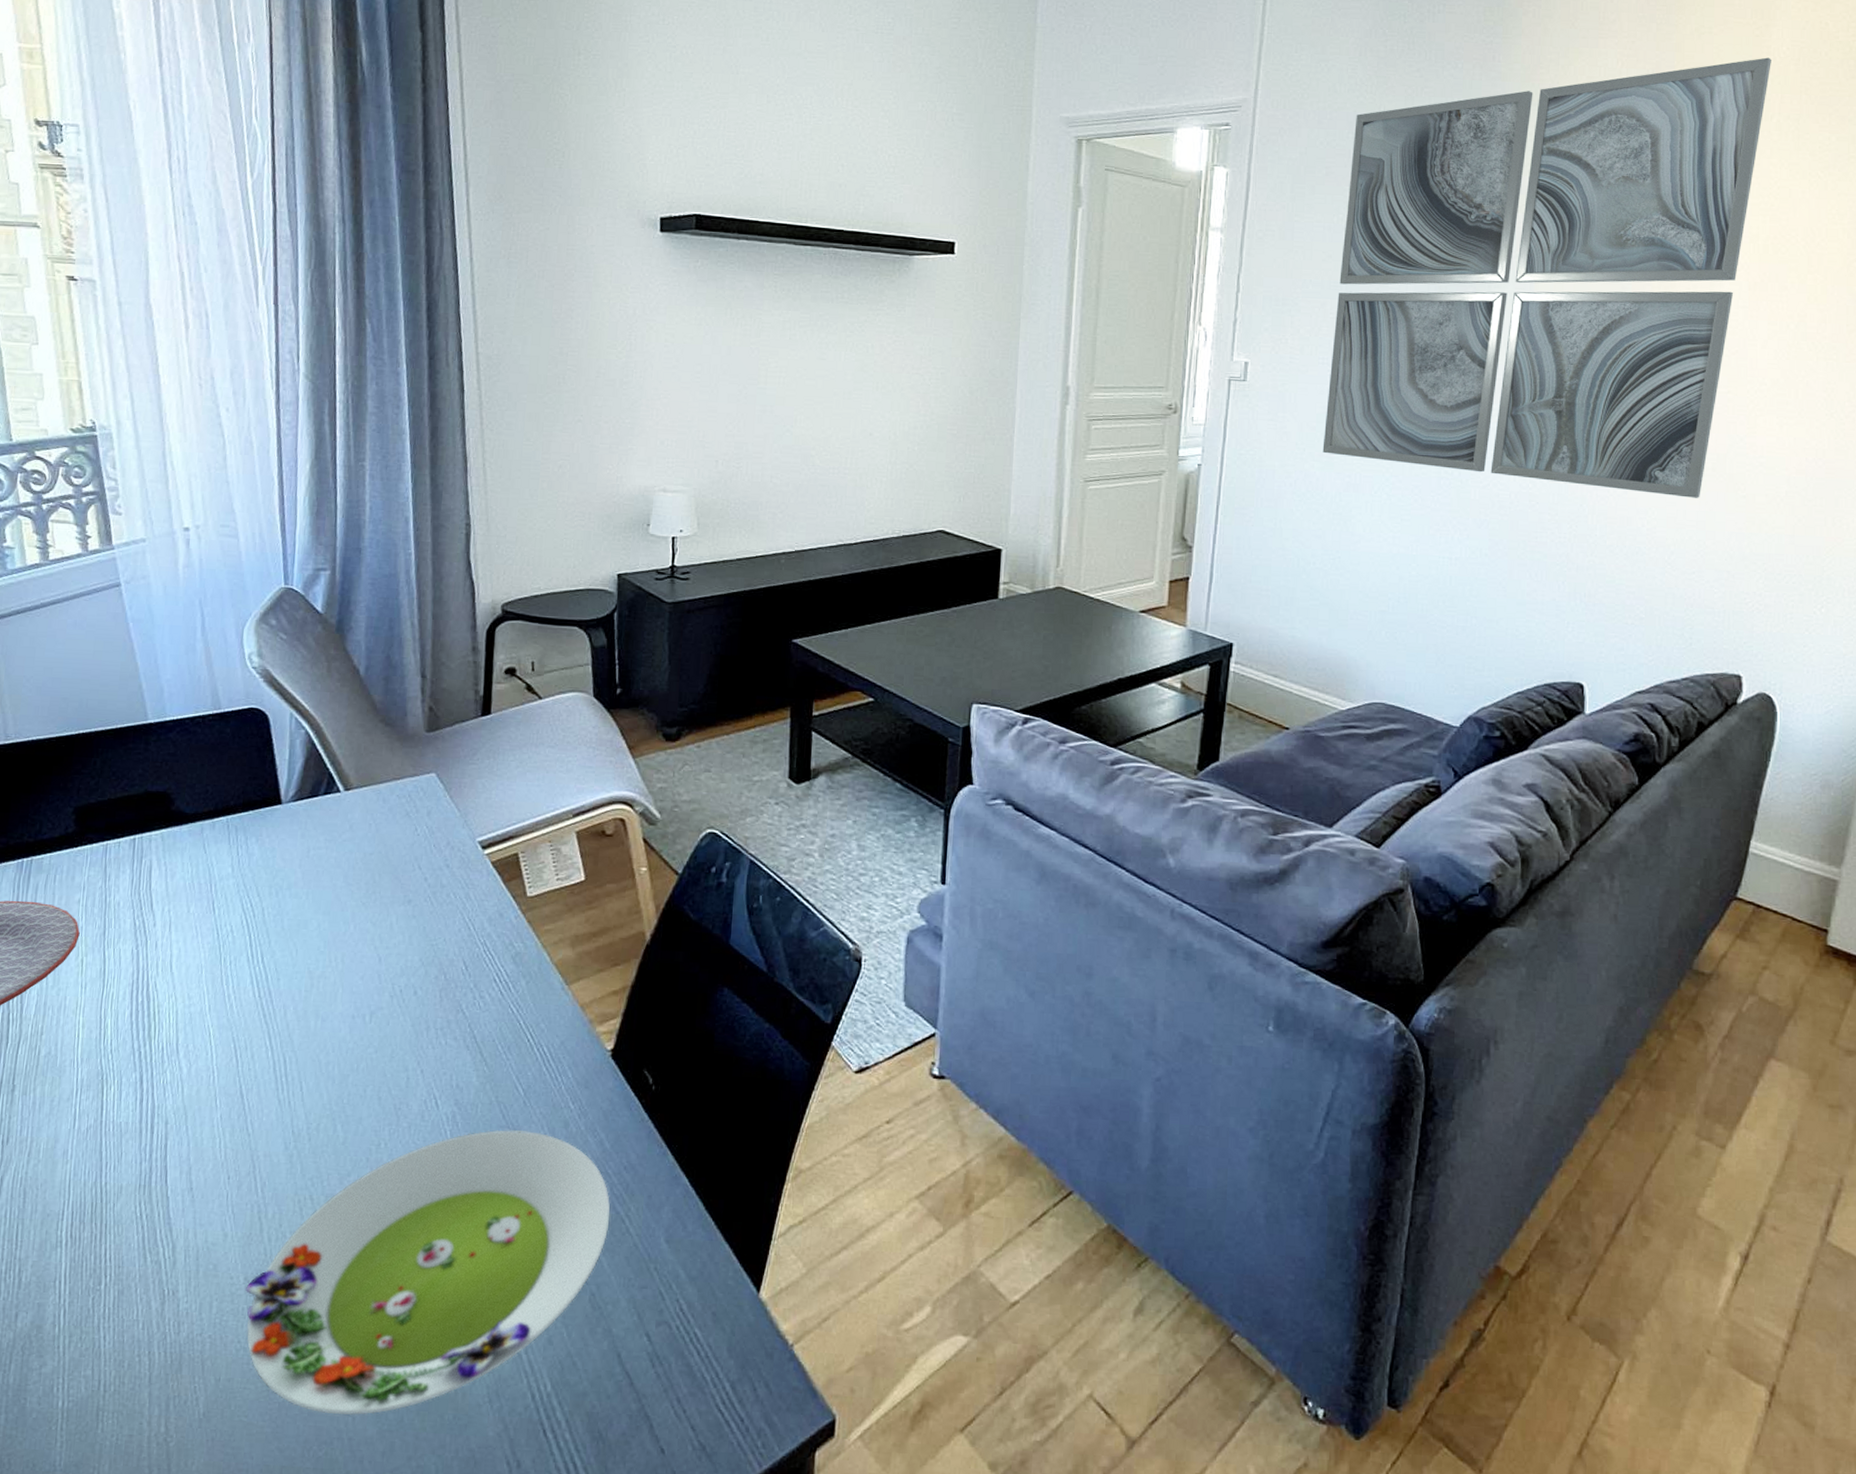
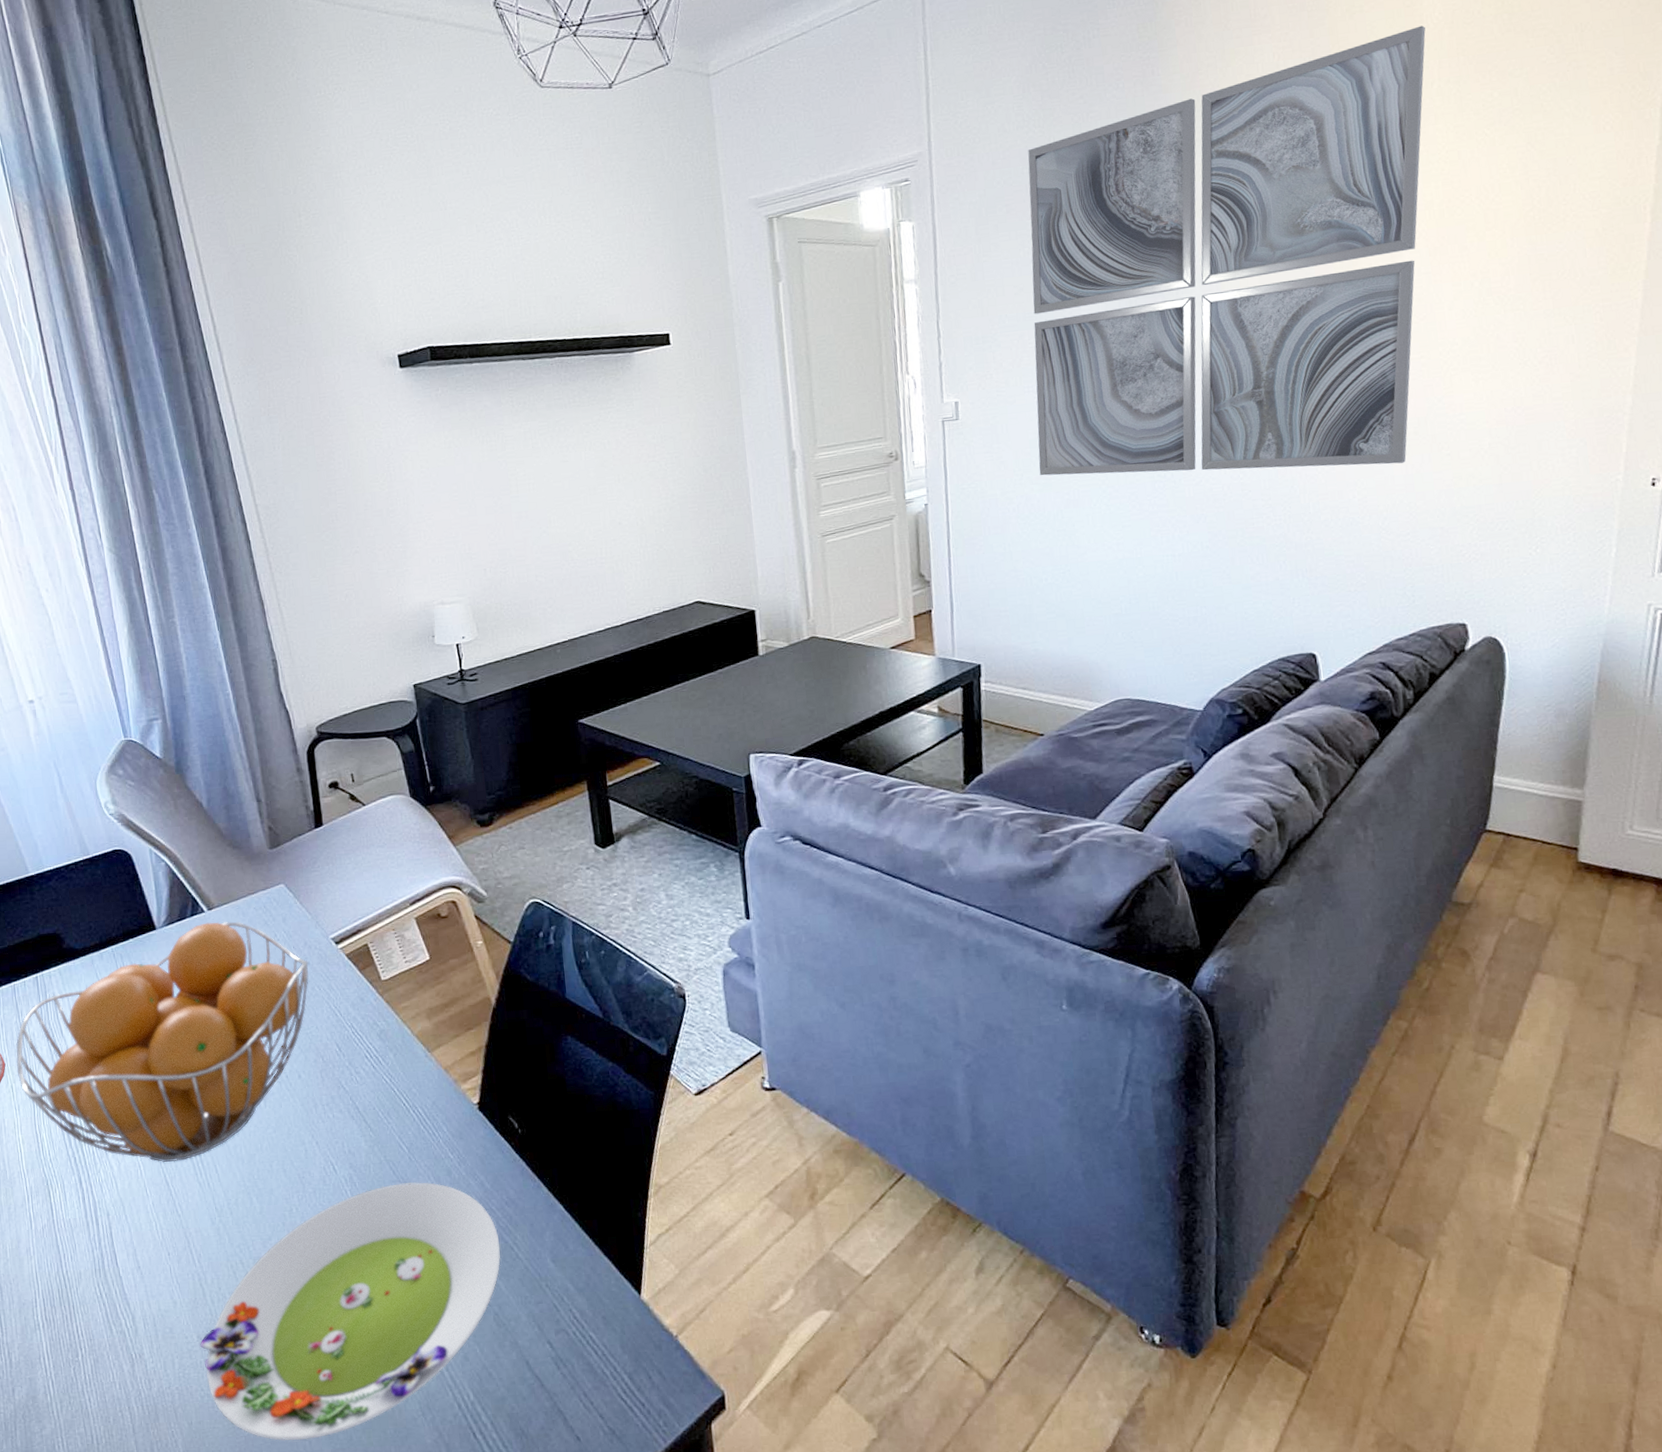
fruit basket: none [92,804,448,1072] -> present [16,921,309,1163]

